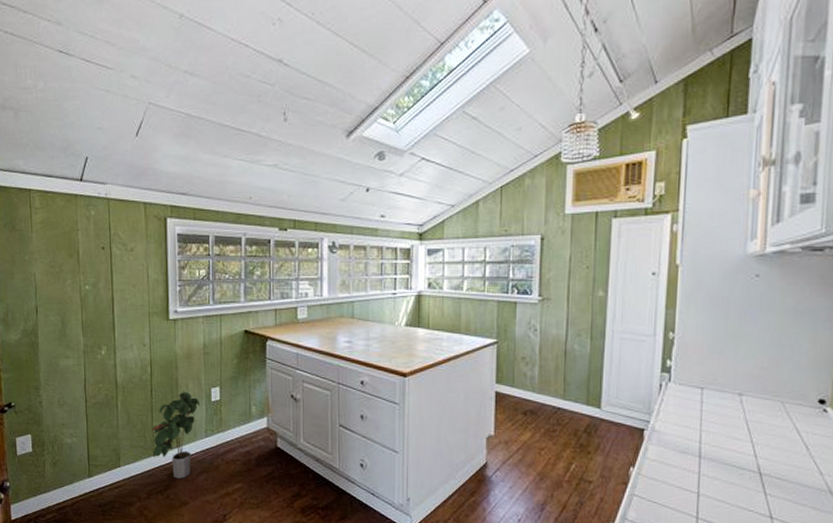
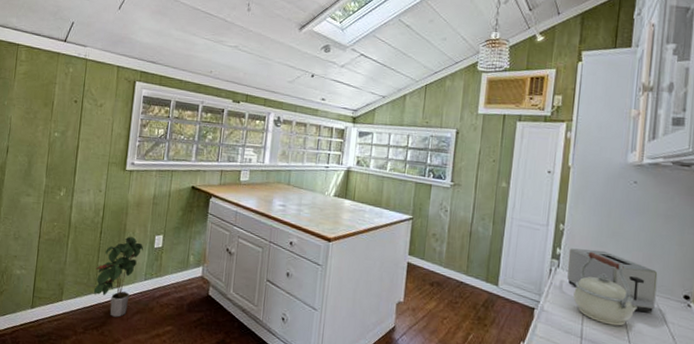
toaster: none [680,357,787,423] -> present [567,248,658,312]
kettle: none [688,360,764,441] -> present [573,251,637,326]

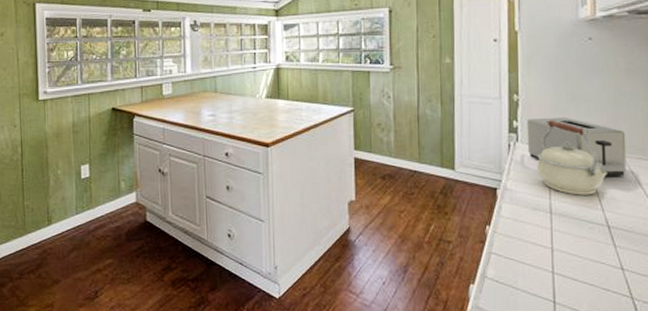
potted plant: present [93,236,144,317] -> none [22,170,71,257]

